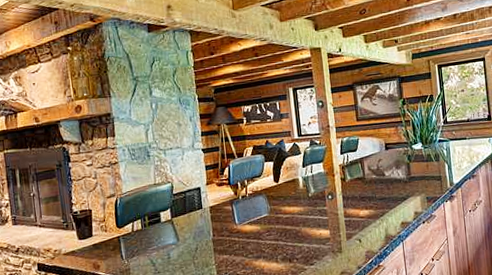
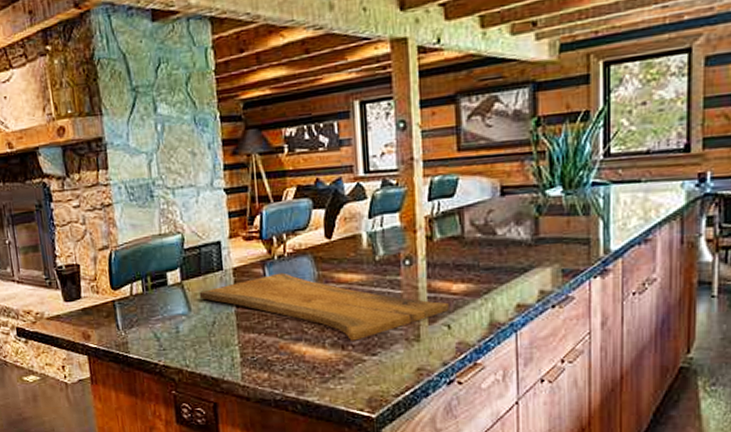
cutting board: none [185,208,359,256] -> present [199,272,449,341]

